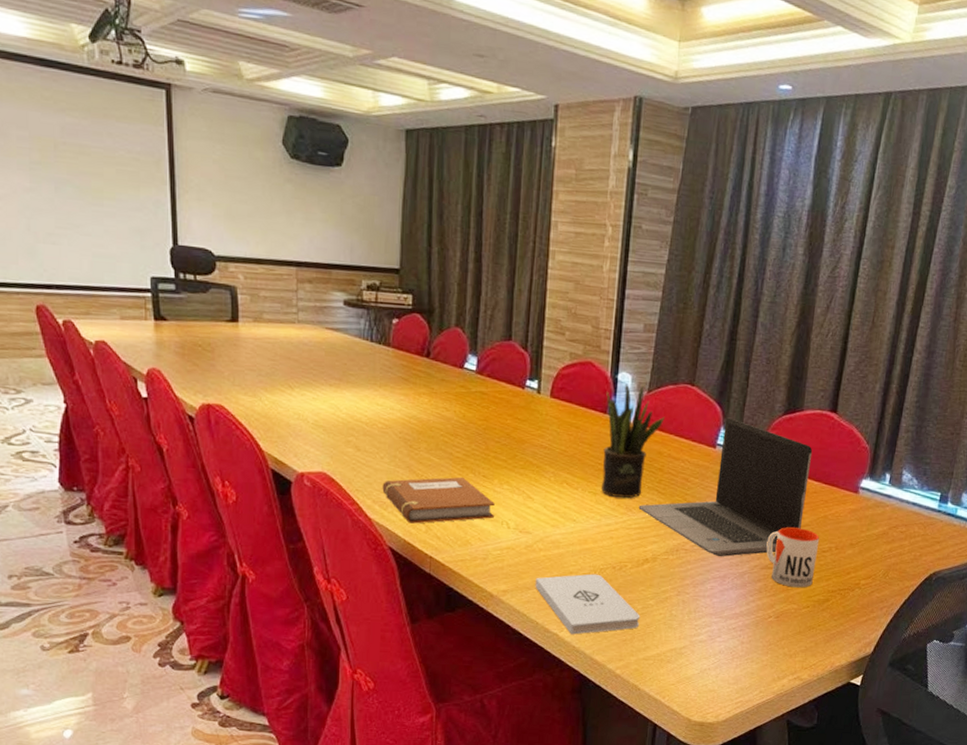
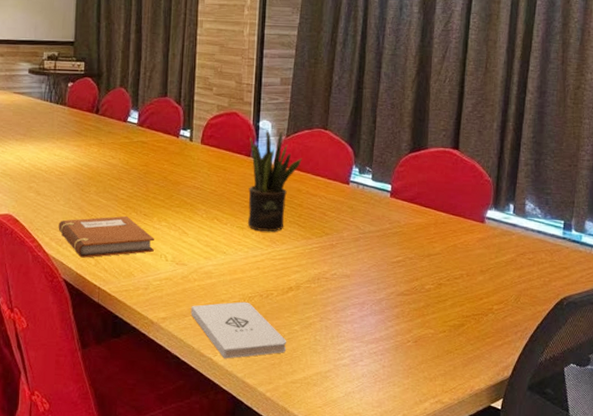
laptop computer: present [638,417,813,557] -> none [281,157,439,284]
mug: present [766,527,820,588] -> none [401,256,451,314]

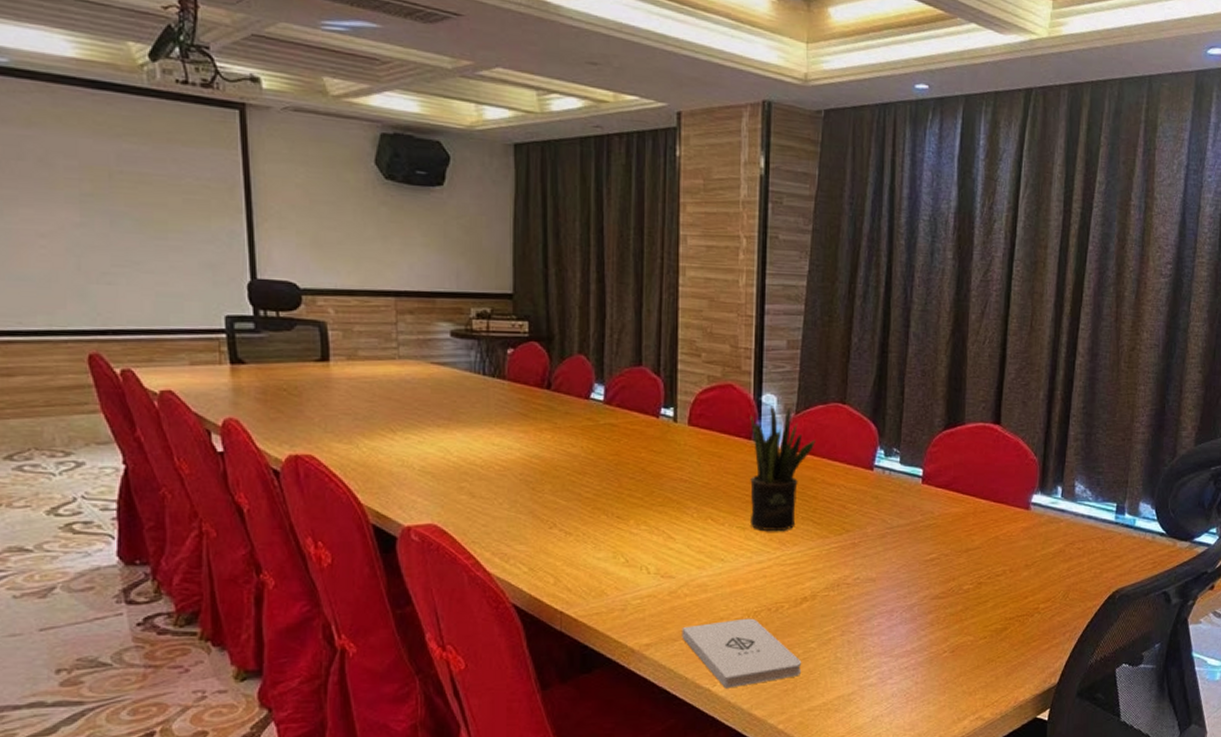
notebook: present [58,215,154,258] -> none [502,519,632,576]

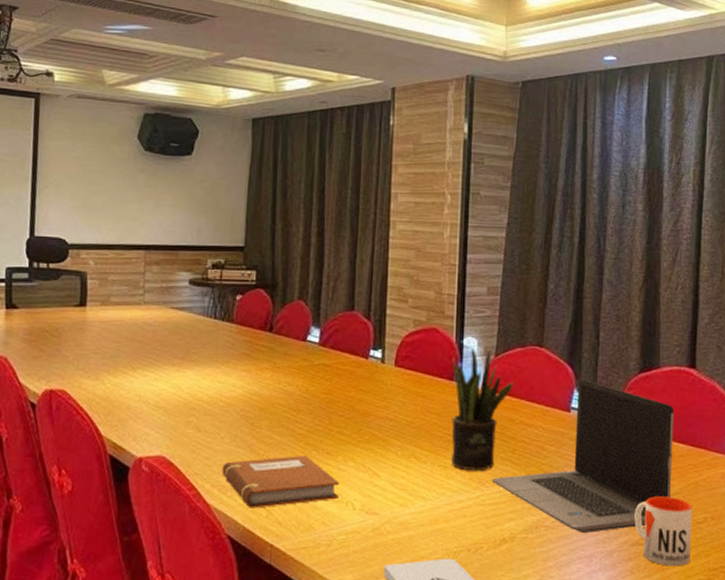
notebook: none [502,519,632,576] -> present [222,454,339,508]
laptop computer: none [792,436,978,588] -> present [492,379,675,533]
mug: none [935,551,992,618] -> present [635,496,693,567]

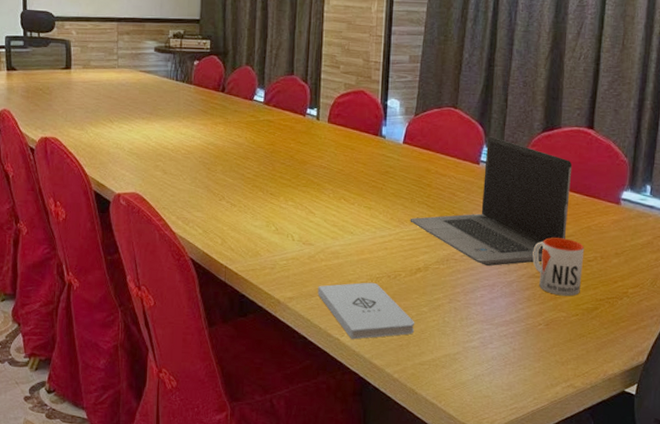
notebook: present [222,454,339,508] -> none [185,195,281,237]
potted plant: present [452,348,514,471] -> none [376,108,431,212]

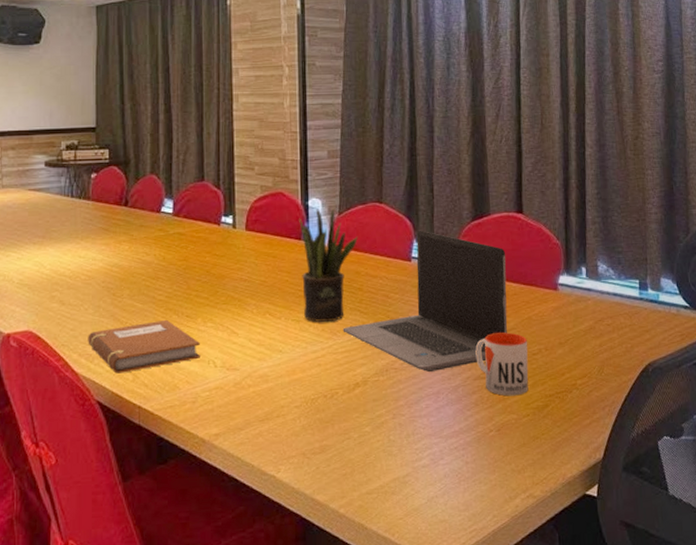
notebook: none [185,195,281,237] -> present [88,319,200,374]
notepad: present [317,282,415,340] -> none [247,405,358,475]
potted plant: none [376,108,431,212] -> present [299,208,358,323]

